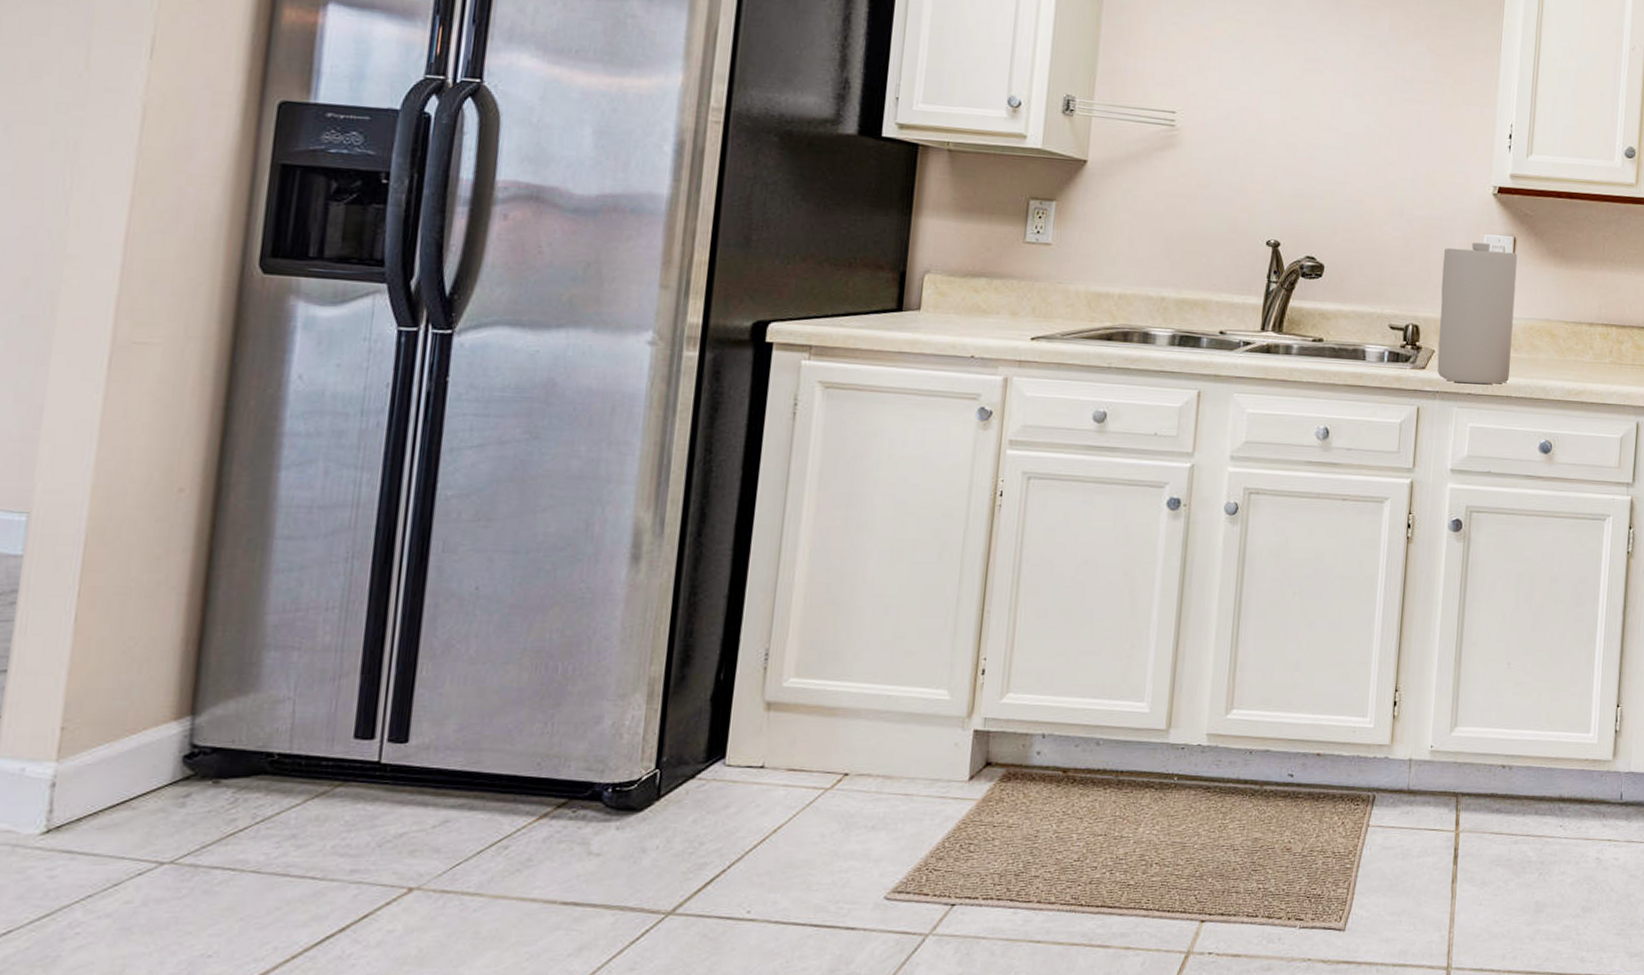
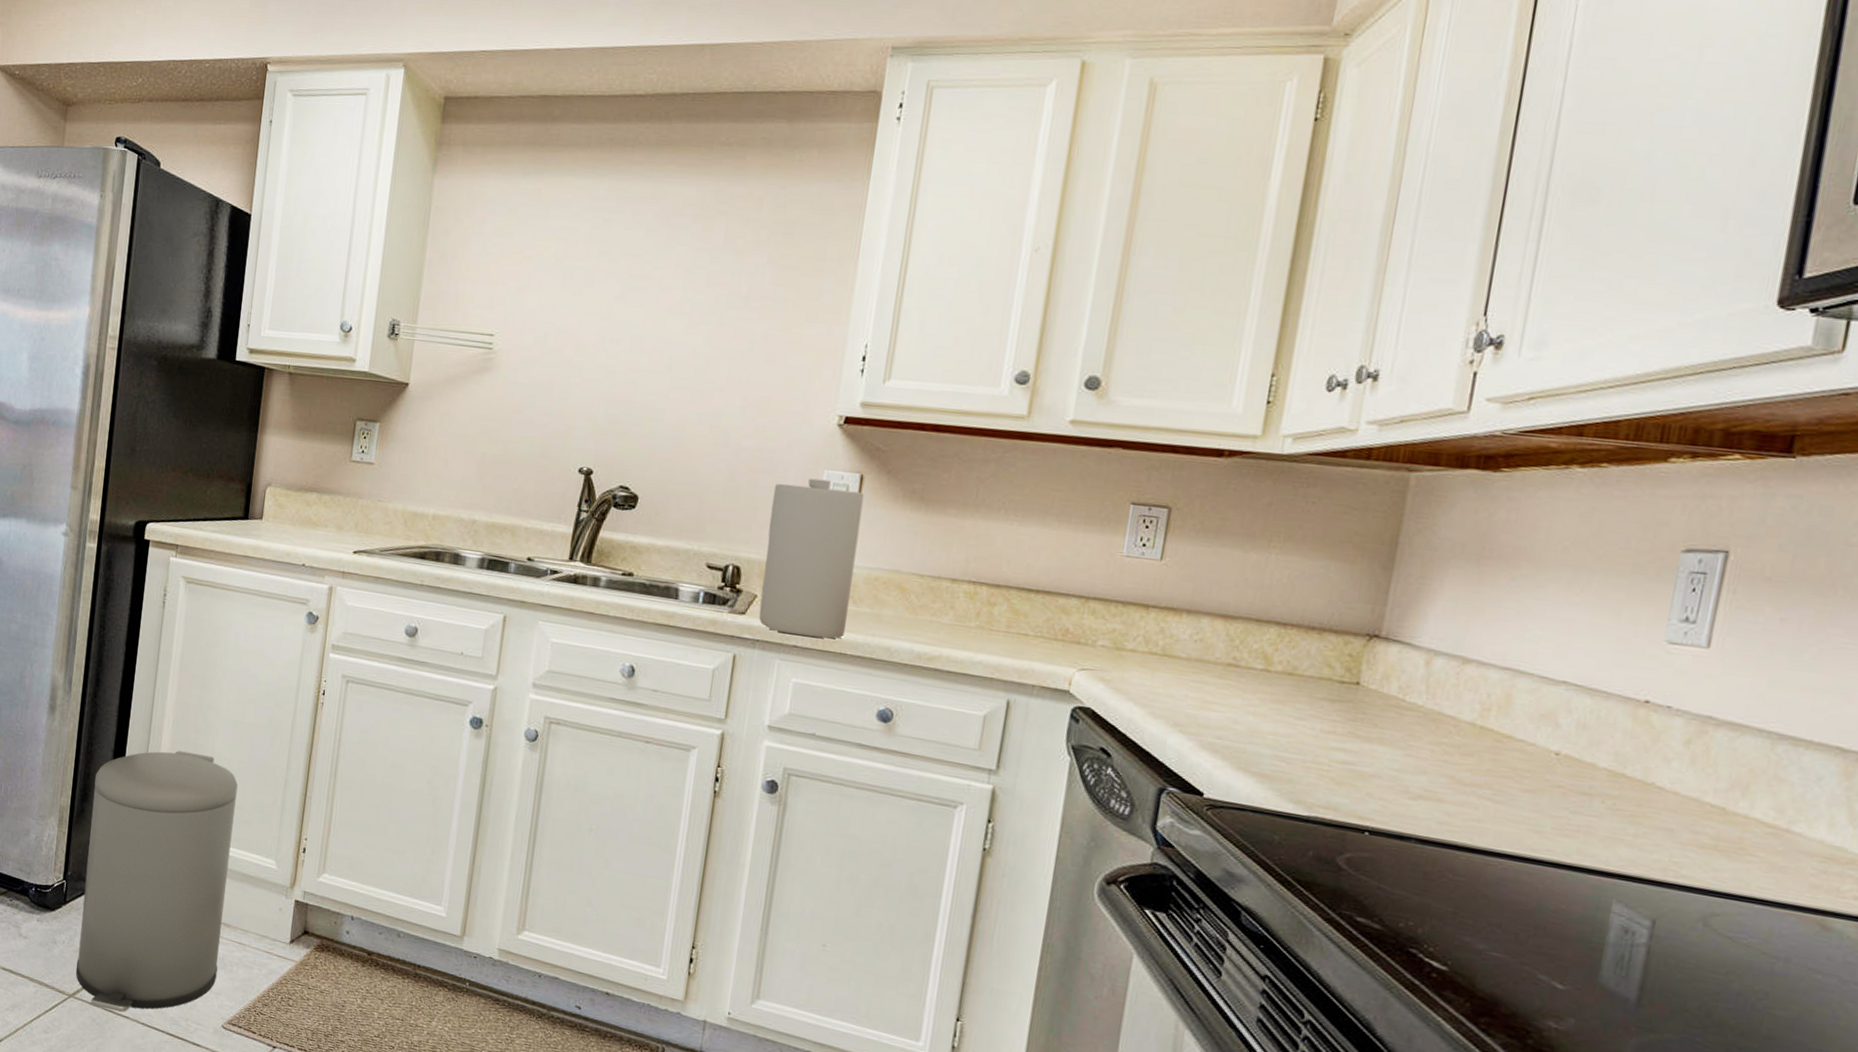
pedal bin: none [676,584,898,918] -> present [76,750,238,1013]

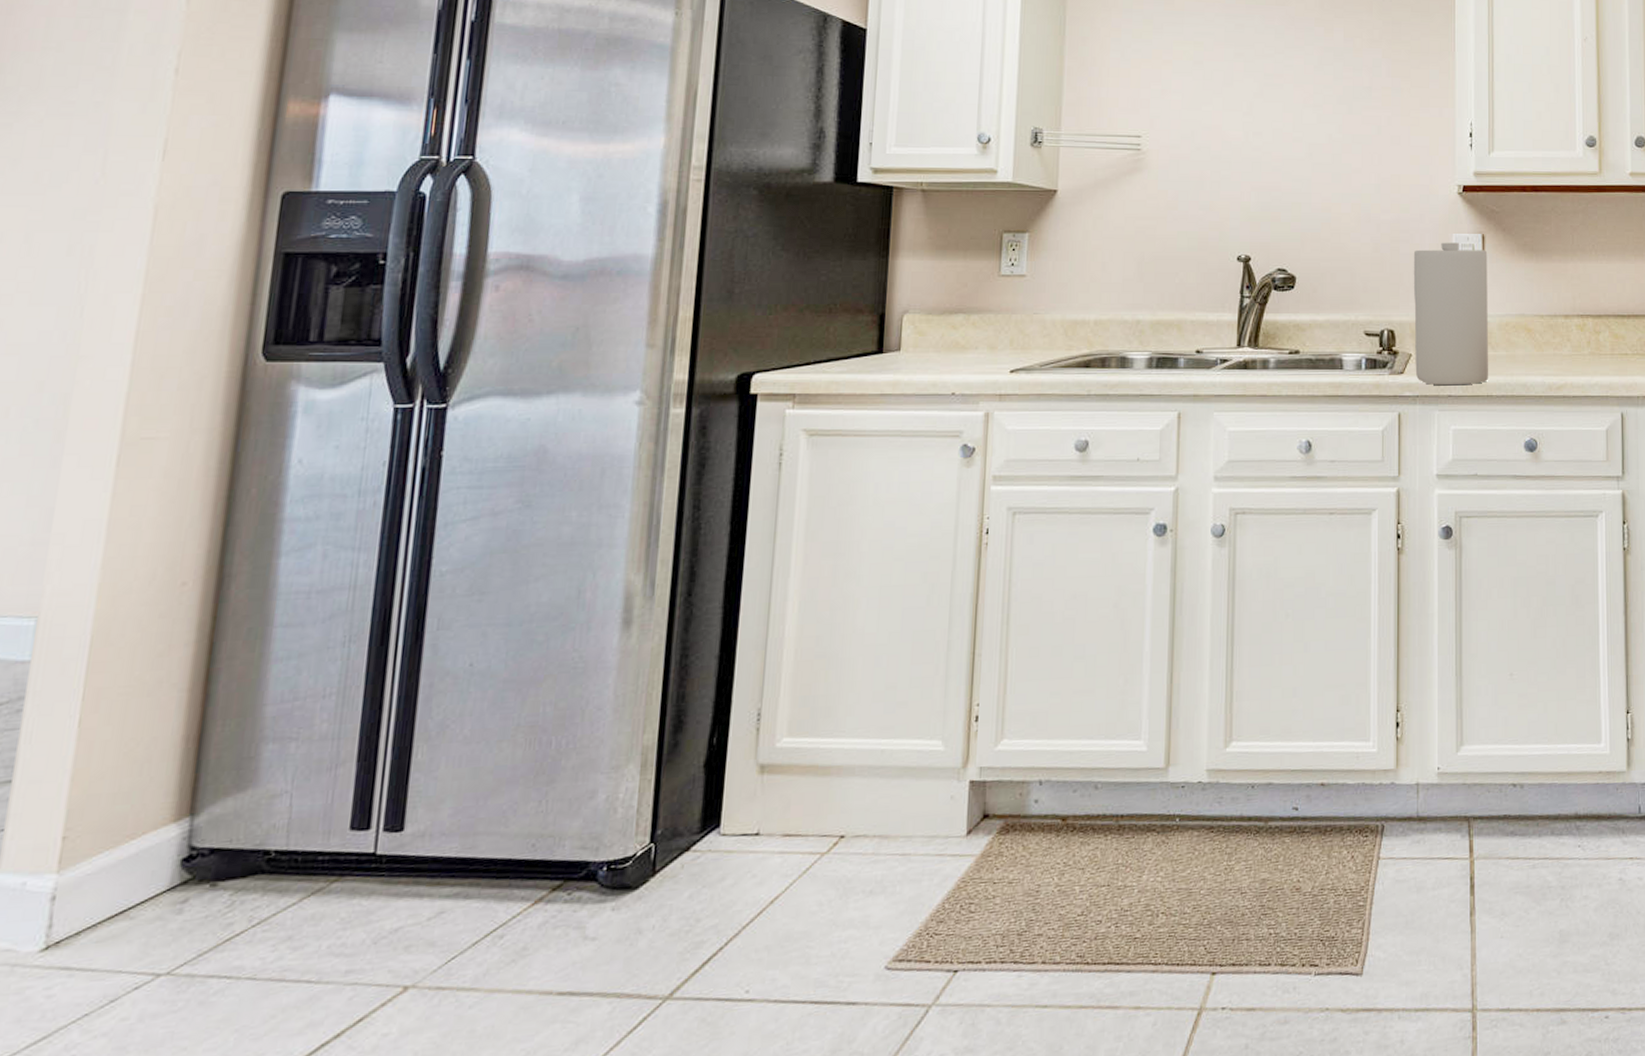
pedal bin: present [76,750,238,1013] -> none [673,635,888,1002]

